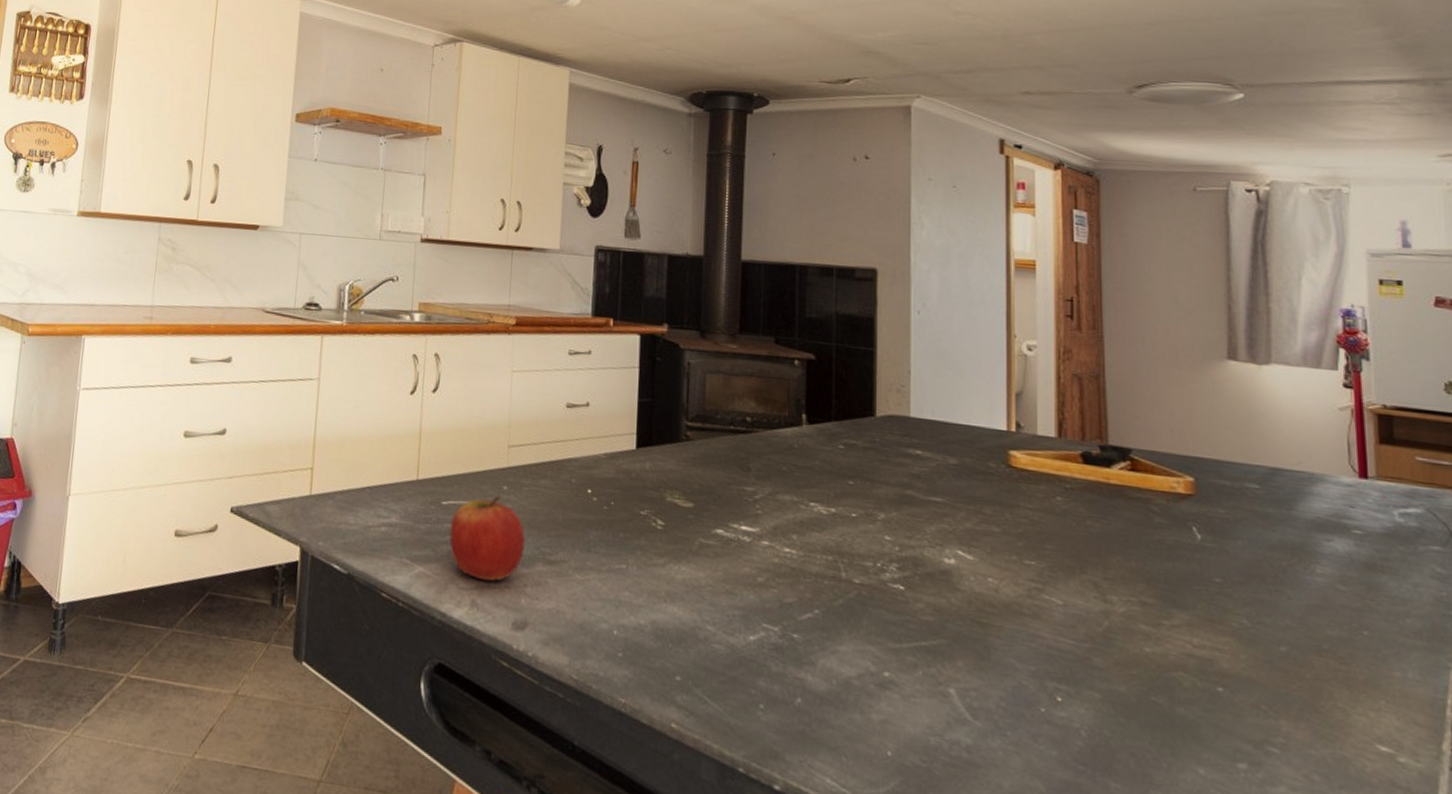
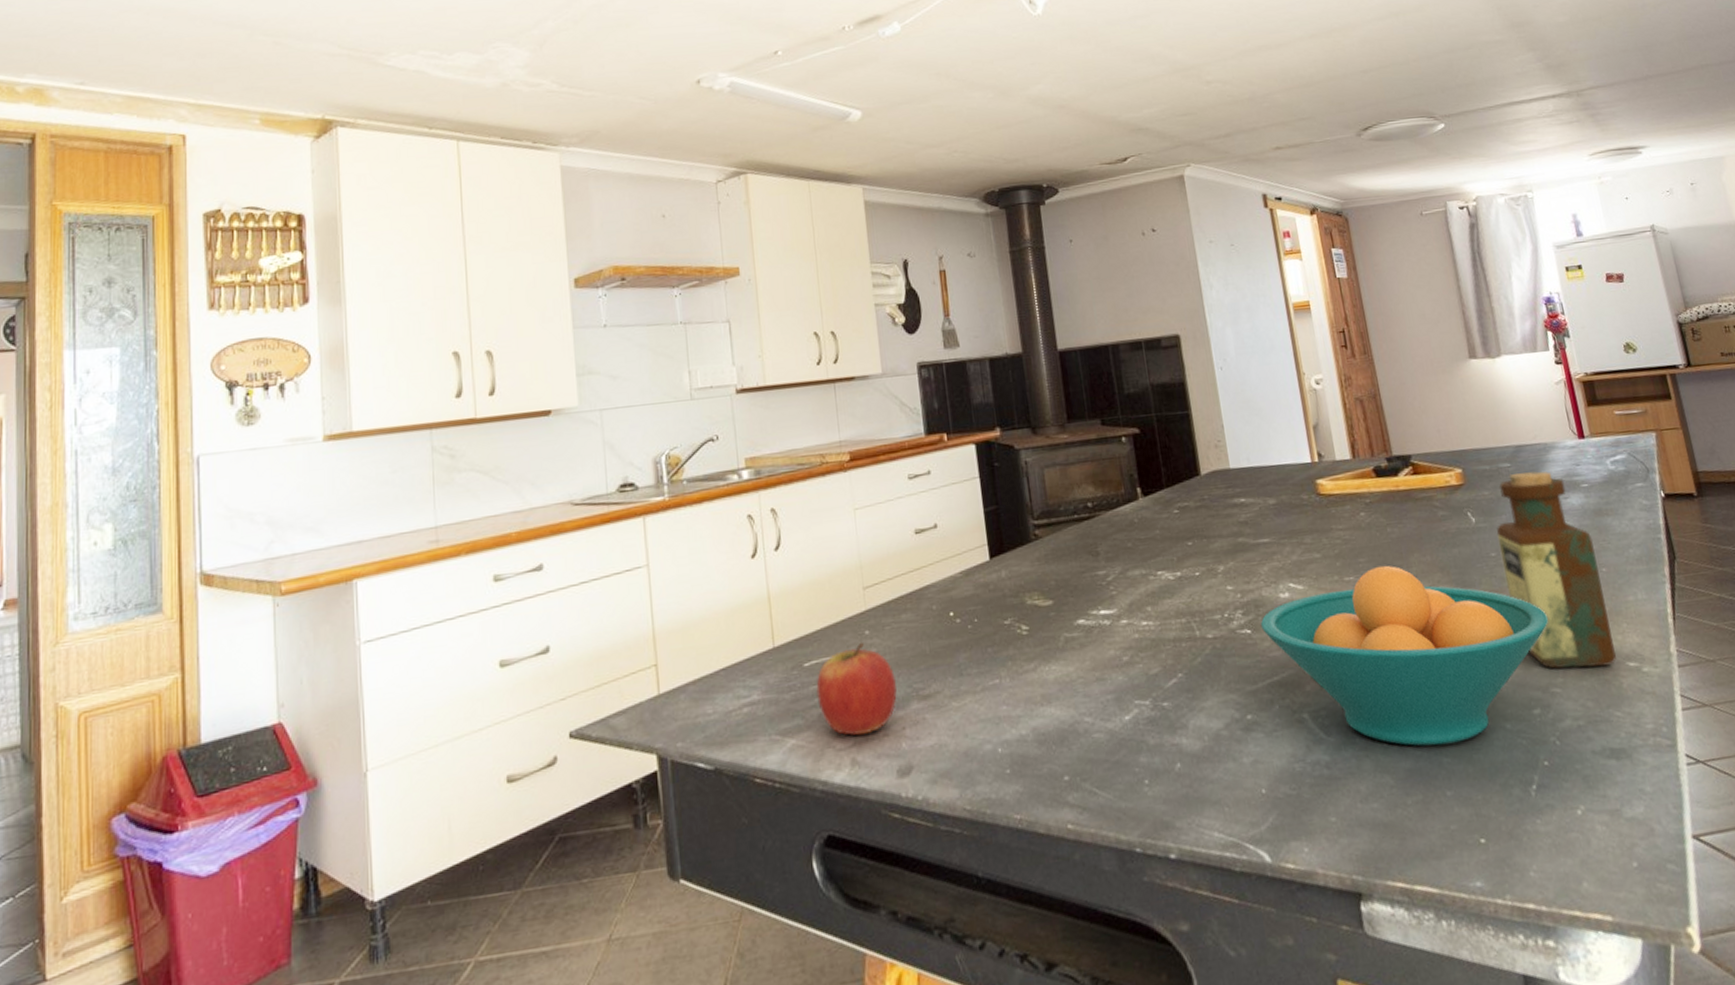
fruit bowl: none [916,557,1278,772] -> present [1260,565,1549,746]
bottle: none [1226,498,1363,743] -> present [1496,471,1616,669]

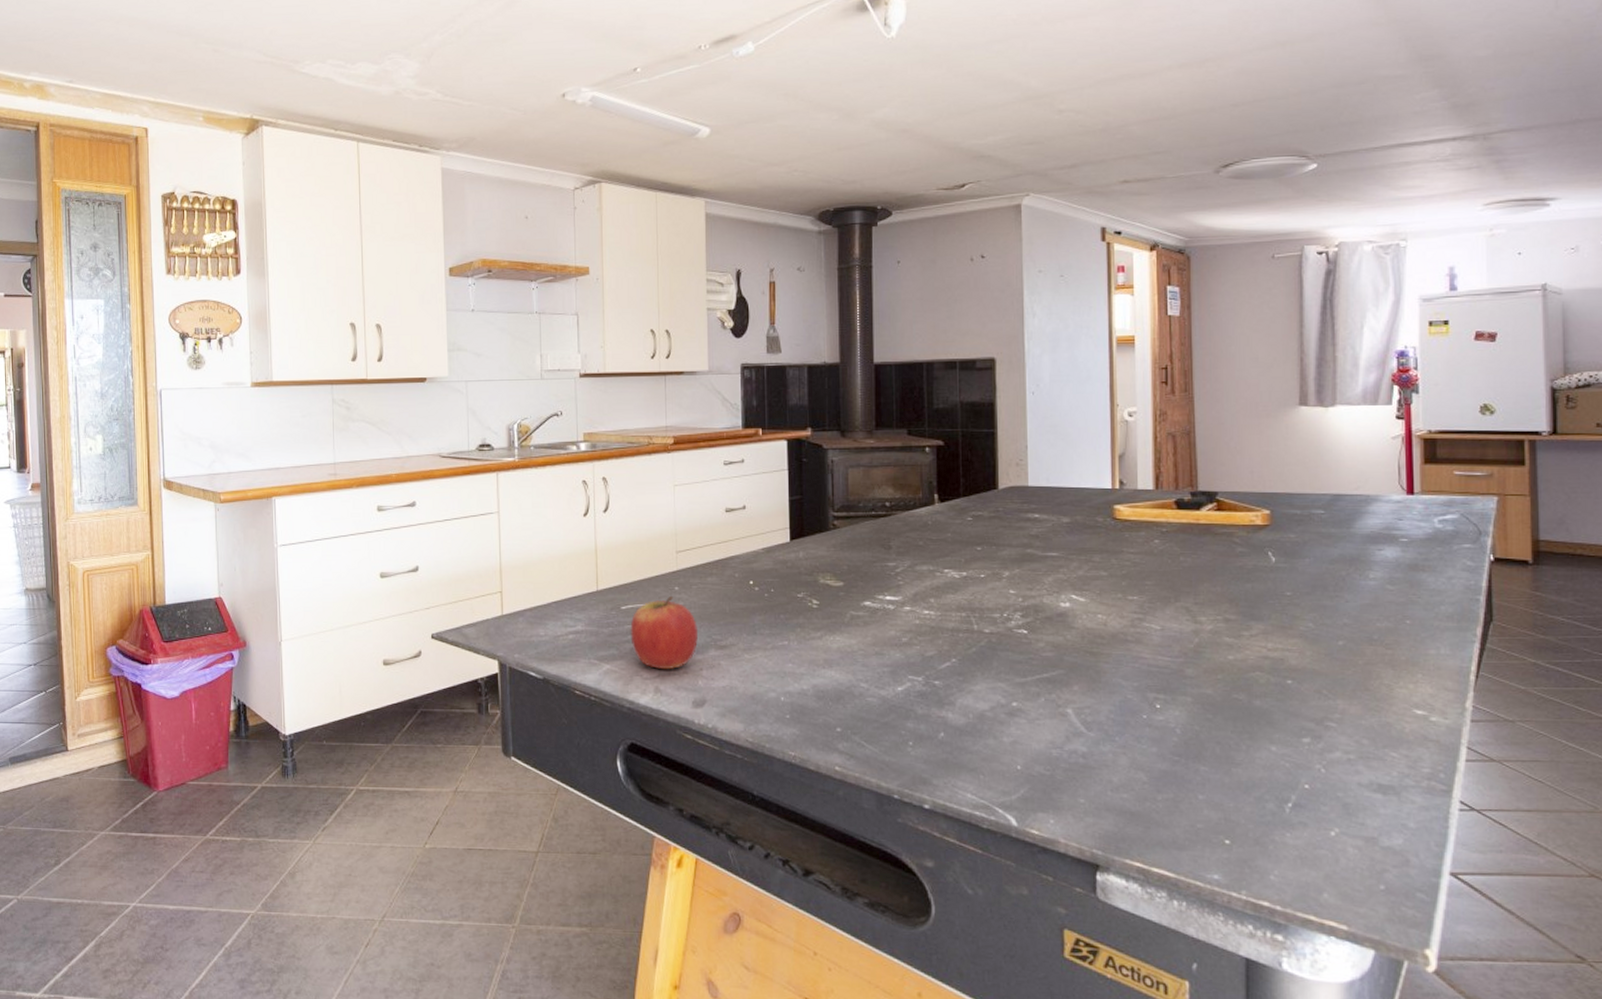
fruit bowl: present [1260,565,1549,746] -> none [1037,590,1337,755]
bottle: present [1496,471,1616,669] -> none [1296,521,1403,710]

